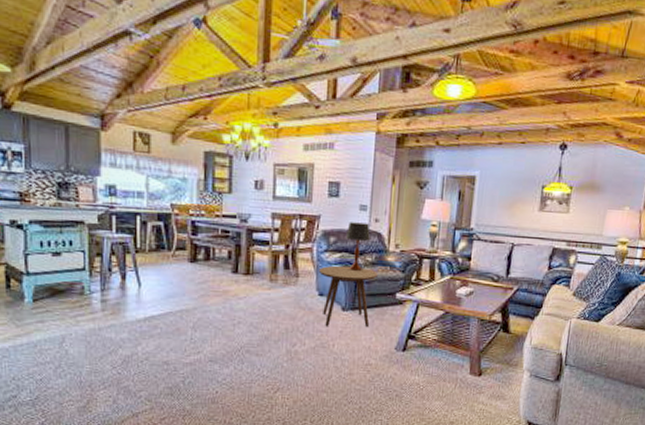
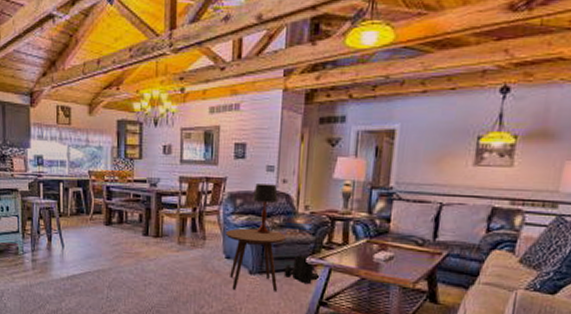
backpack: none [375,290,410,319] -> present [283,253,322,285]

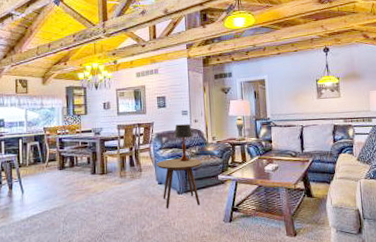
backpack: present [283,253,322,285] -> none [203,173,231,196]

